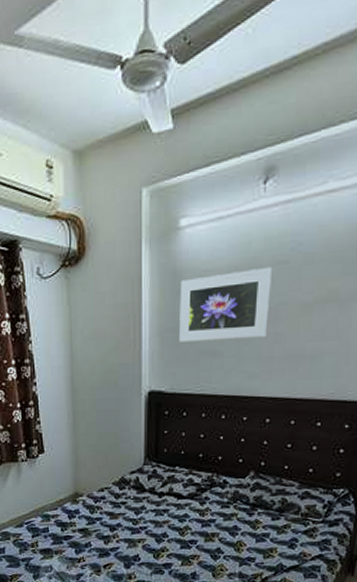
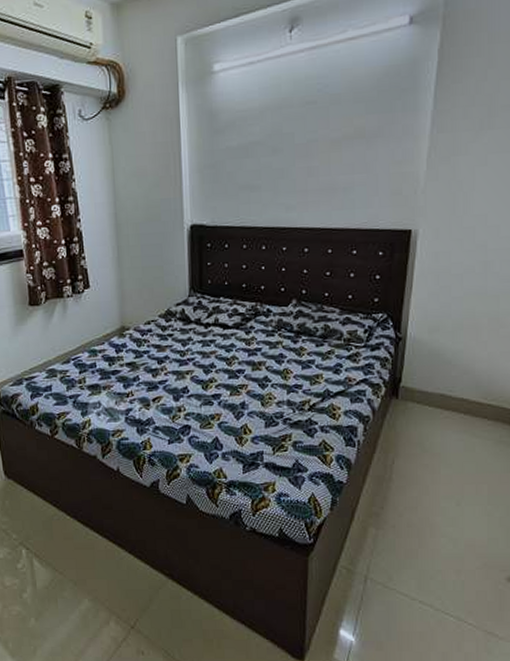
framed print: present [179,266,272,342] -> none [216,106,302,178]

